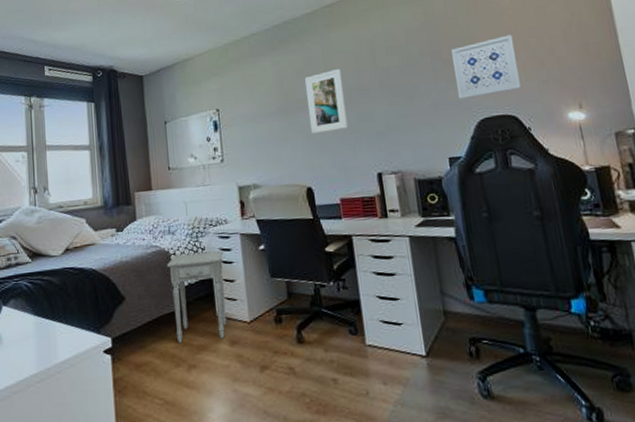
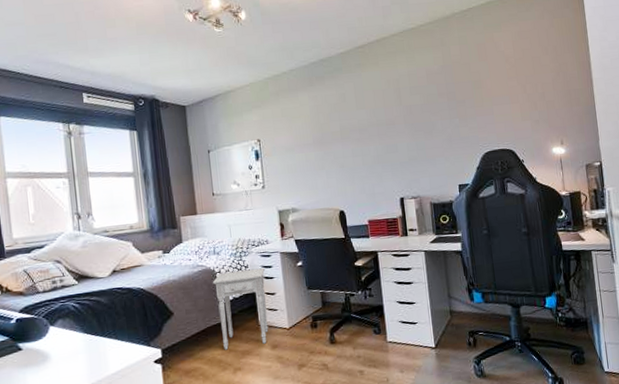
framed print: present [305,69,348,134] -> none [339,105,376,163]
wall art: present [451,34,521,99] -> none [464,80,518,135]

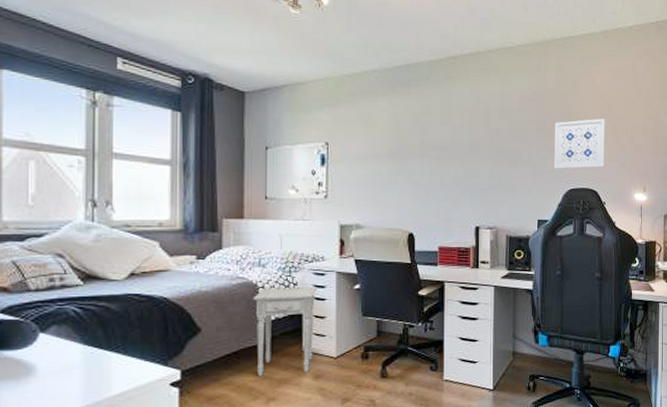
wall art: none [464,80,518,135] -> present [554,118,605,169]

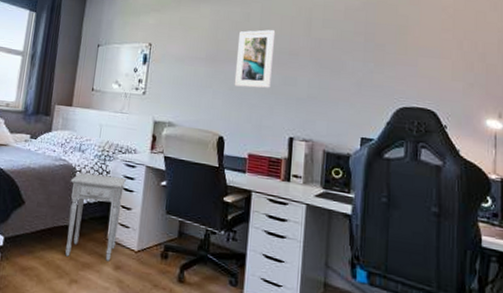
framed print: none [419,122,456,182] -> present [234,30,276,89]
wall art: present [554,118,605,169] -> none [382,32,448,87]

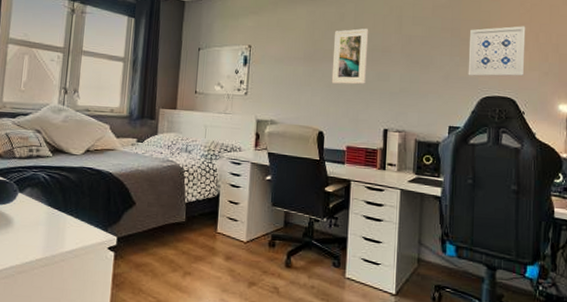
nightstand: present [65,172,127,261] -> none [177,172,234,253]
wall art: none [382,32,448,87] -> present [468,26,526,77]

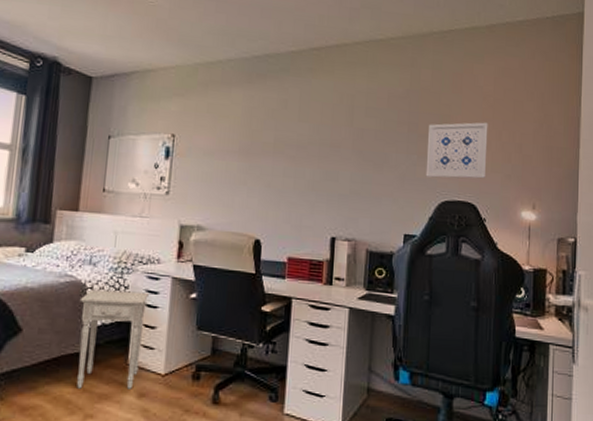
nightstand: none [177,172,234,253] -> present [76,289,150,389]
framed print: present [331,28,369,85] -> none [271,118,316,185]

